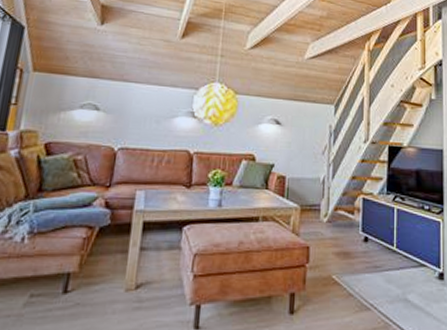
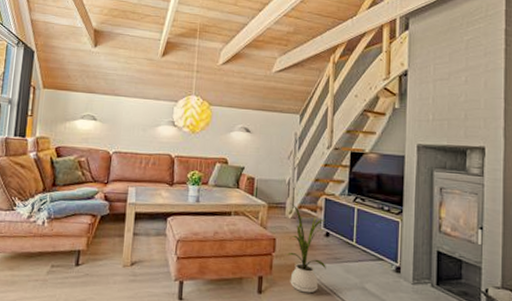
house plant: none [321,205,366,310] -> present [286,203,326,293]

